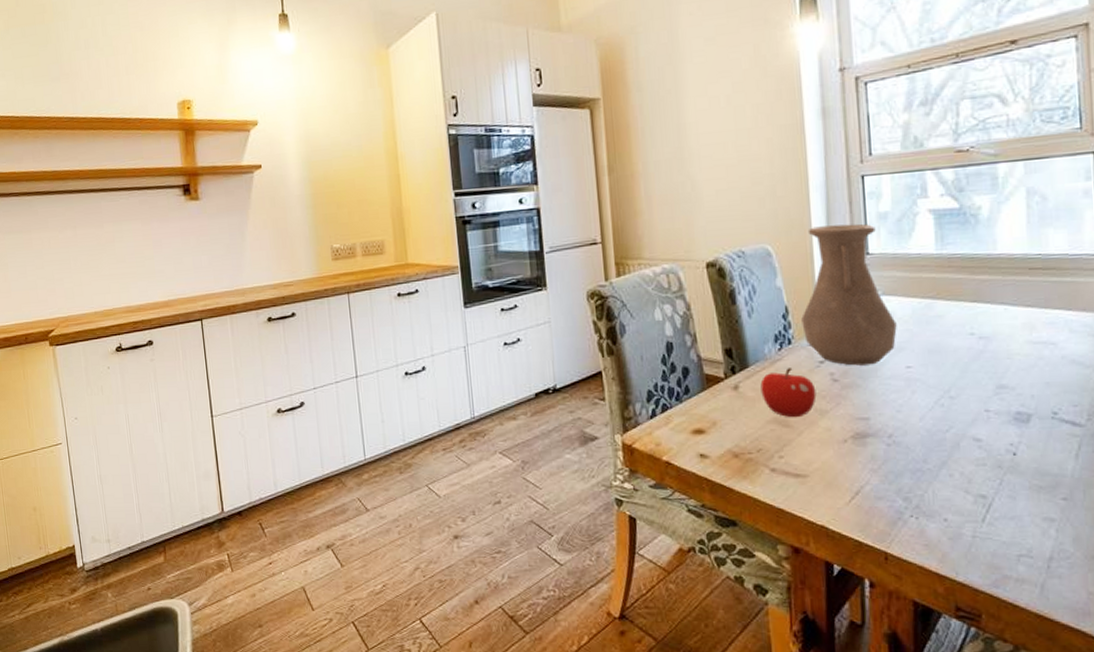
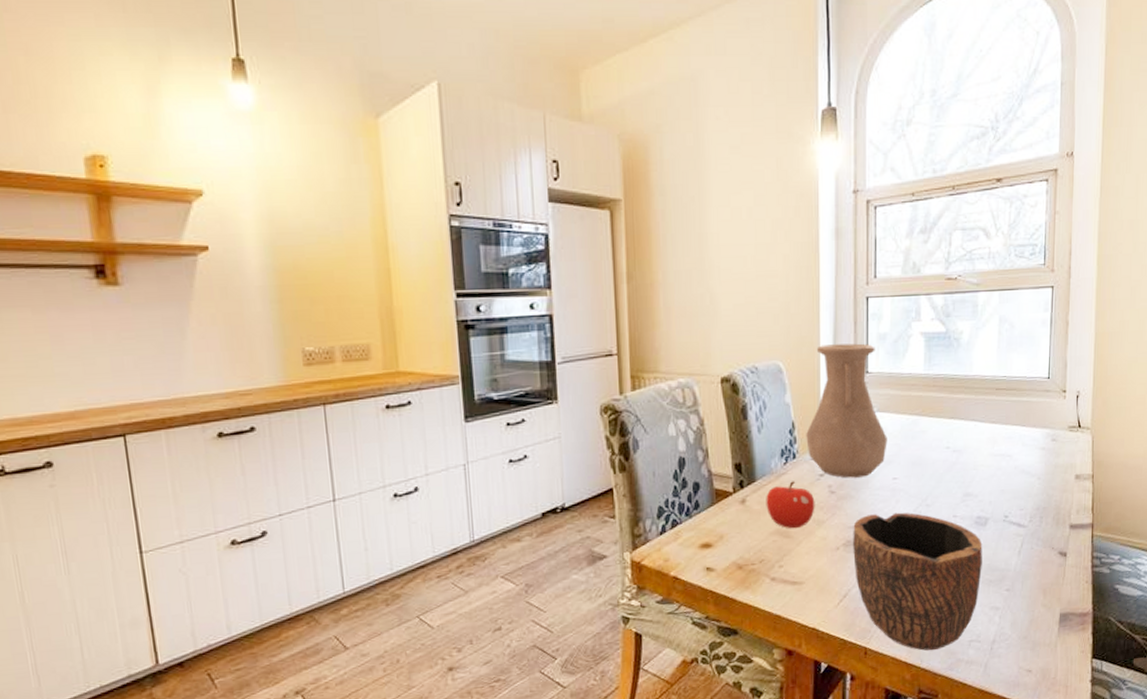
bowl: none [862,404,1028,563] -> present [853,512,983,651]

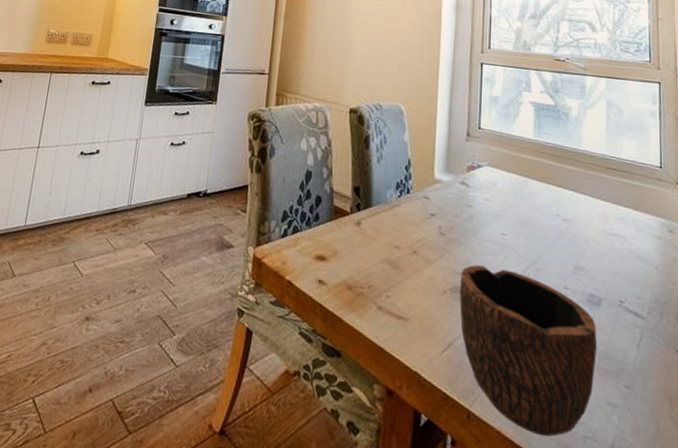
fruit: present [766,481,815,529] -> none [379,214,425,262]
vase: present [806,343,887,478] -> none [420,97,497,226]

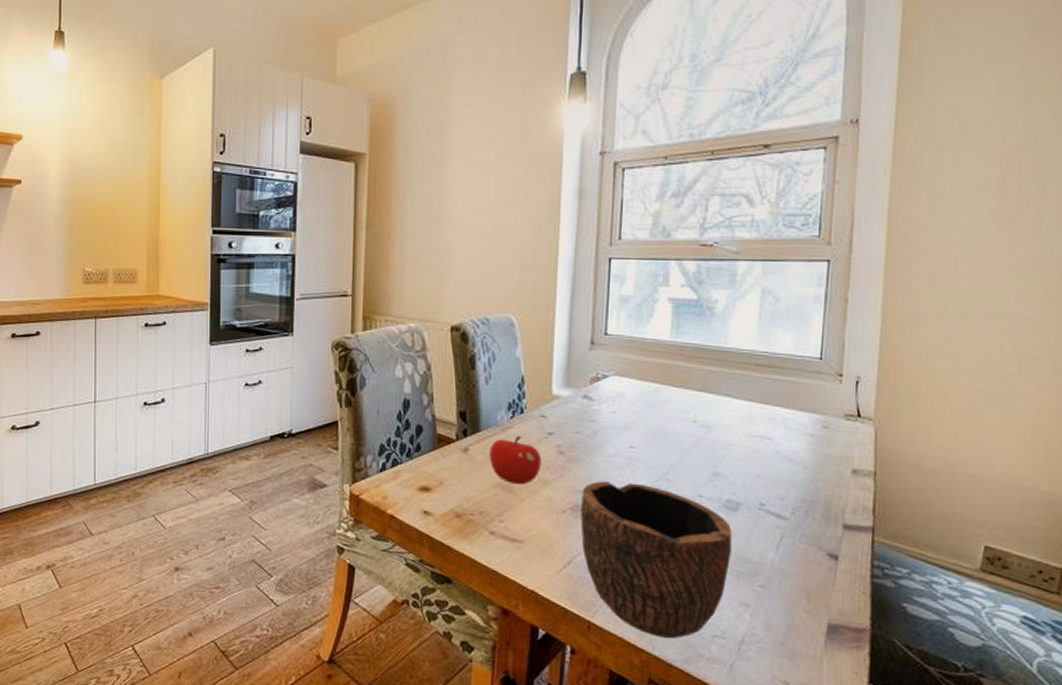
fruit: none [379,214,425,262] -> present [489,436,542,485]

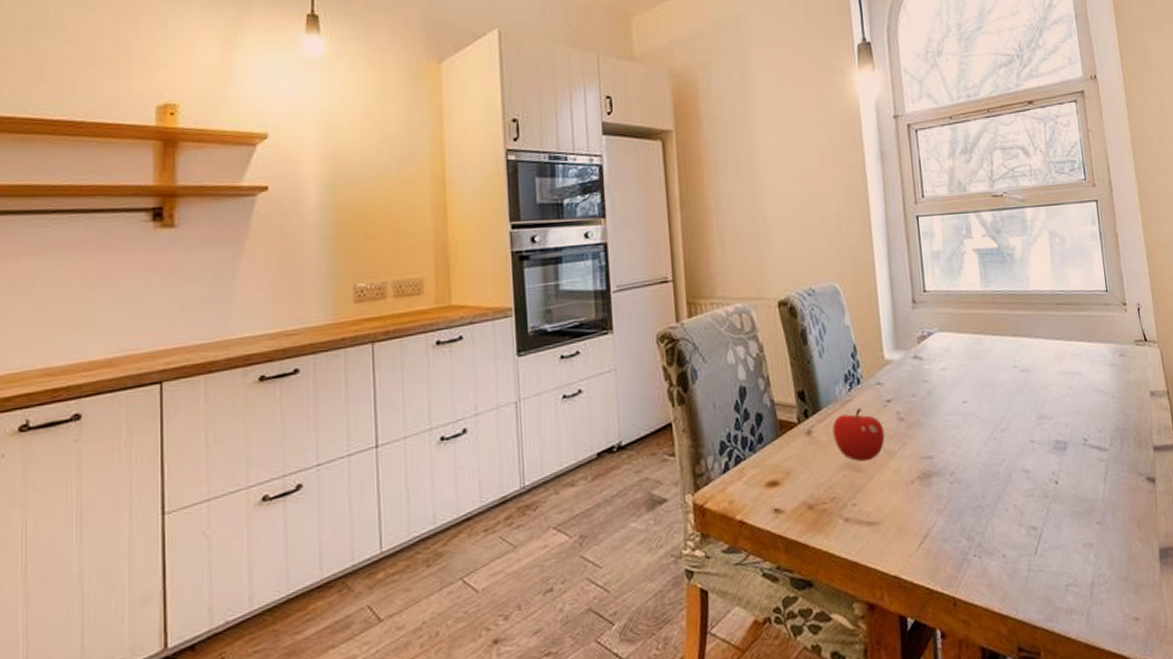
bowl: present [580,481,732,639] -> none [926,439,1069,599]

